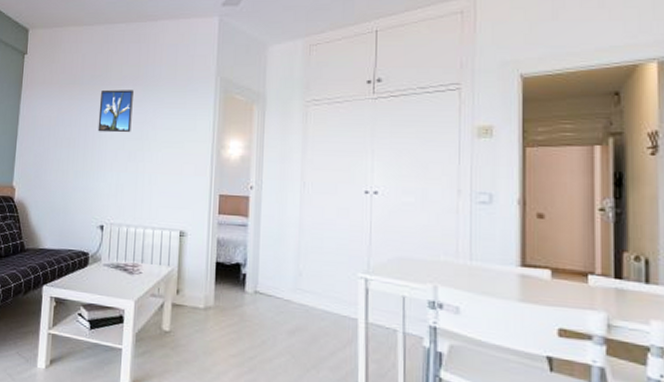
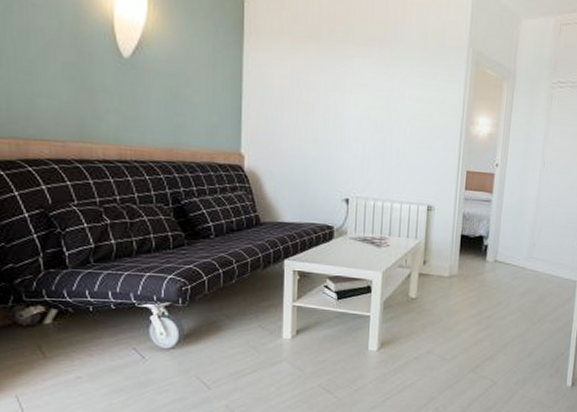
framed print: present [97,89,133,133] -> none [340,49,380,101]

